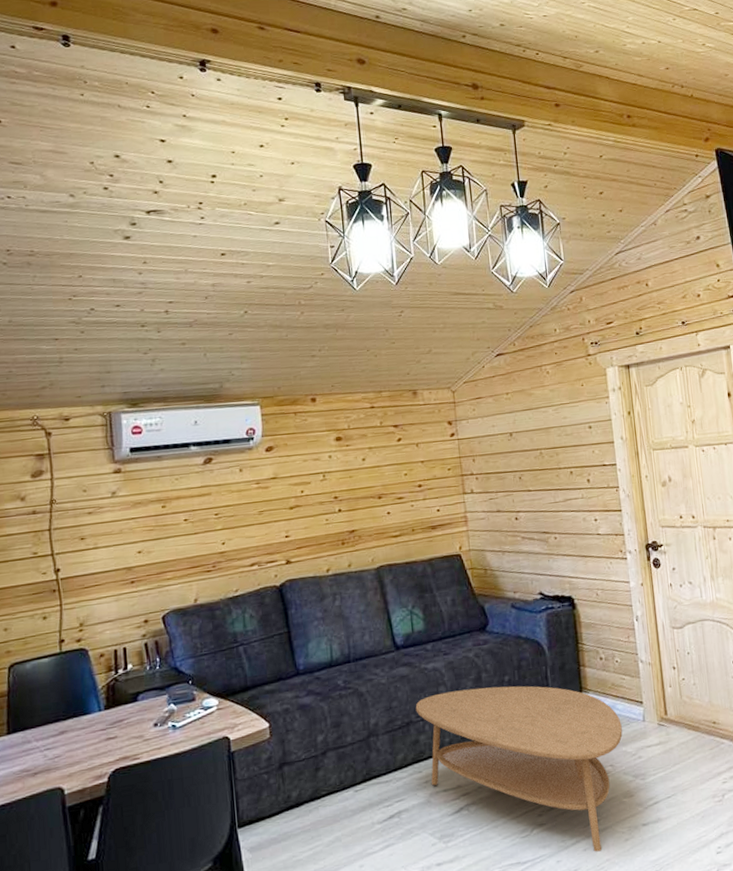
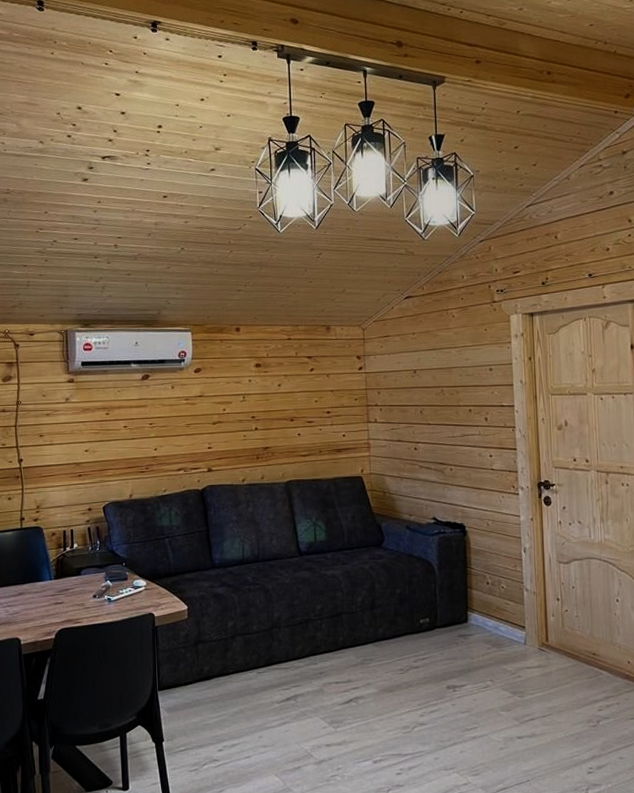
coffee table: present [415,686,623,852] -> none [314,597,504,755]

